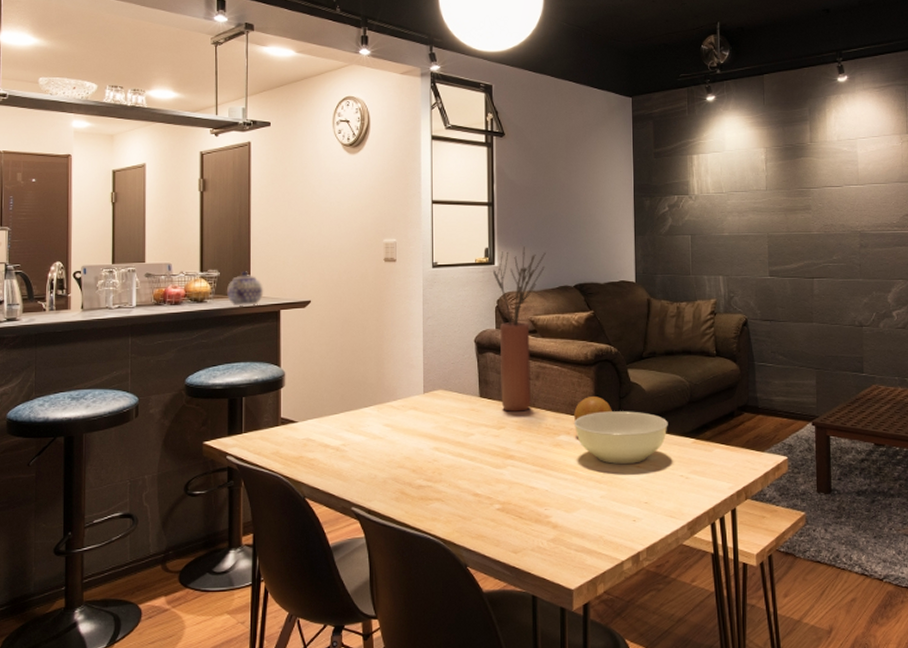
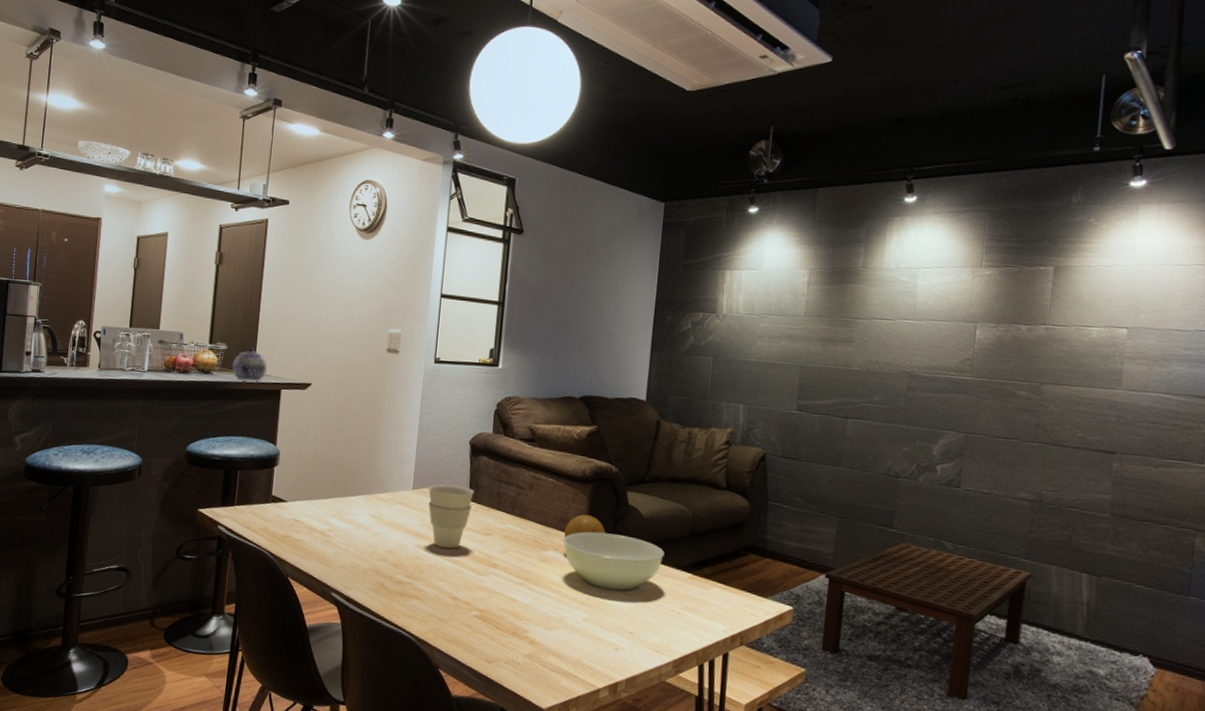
cup: none [438,384,484,447] -> present [428,484,474,549]
vase: present [493,246,546,412] -> none [490,351,553,521]

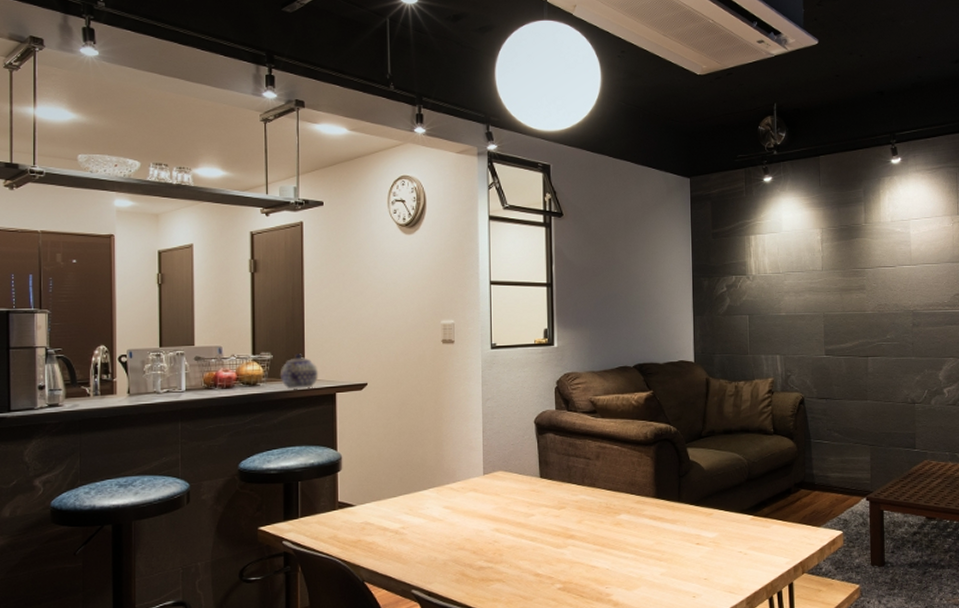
cup: present [428,484,474,549] -> none [498,464,544,528]
bowl: present [563,532,665,591] -> none [633,489,727,542]
fruit: present [564,514,606,538] -> none [634,475,672,500]

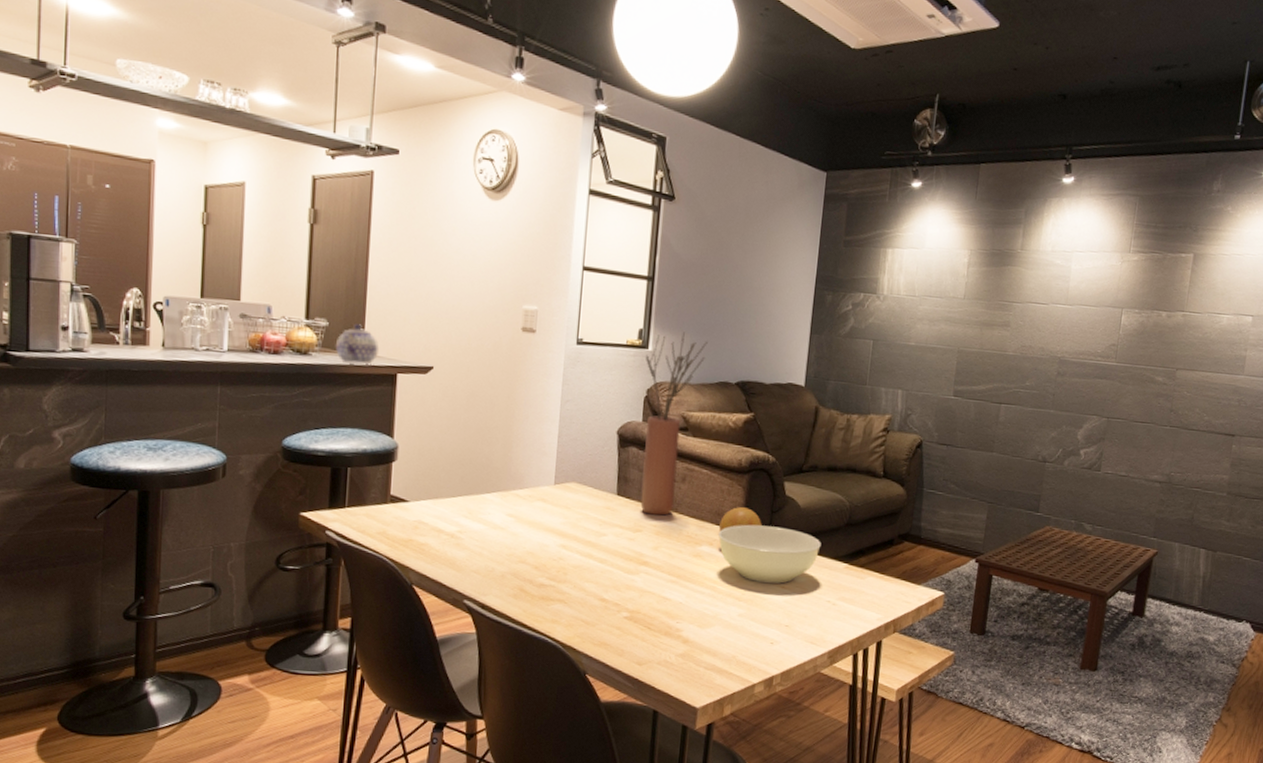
vase: none [553,327,605,492] -> present [640,332,708,516]
bowl: none [633,489,727,542] -> present [717,524,821,584]
fruit: none [634,475,672,500] -> present [719,507,762,531]

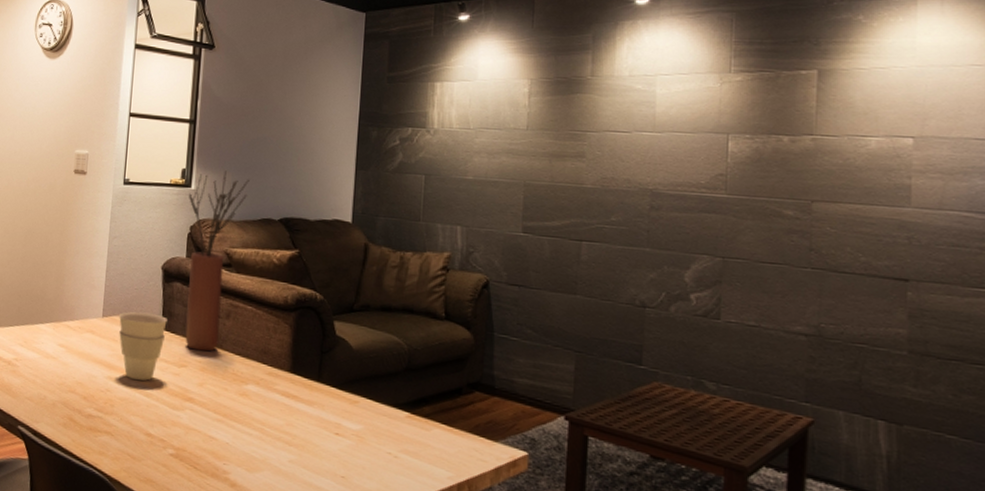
cup: none [571,478,623,548] -> present [118,311,167,381]
bowl: present [717,524,821,584] -> none [264,364,378,430]
fruit: present [719,507,762,531] -> none [266,345,312,371]

